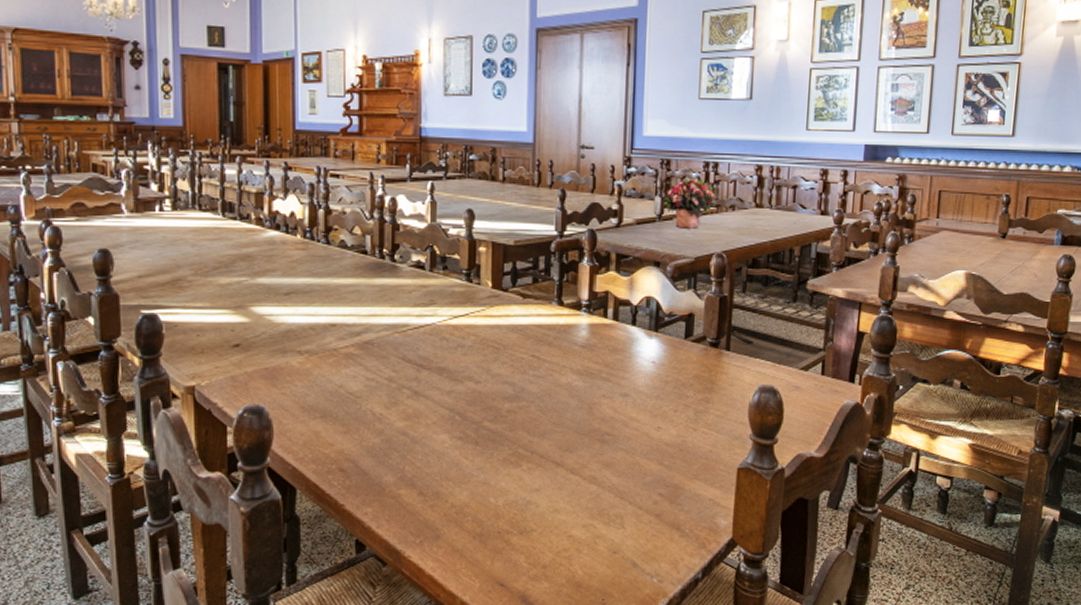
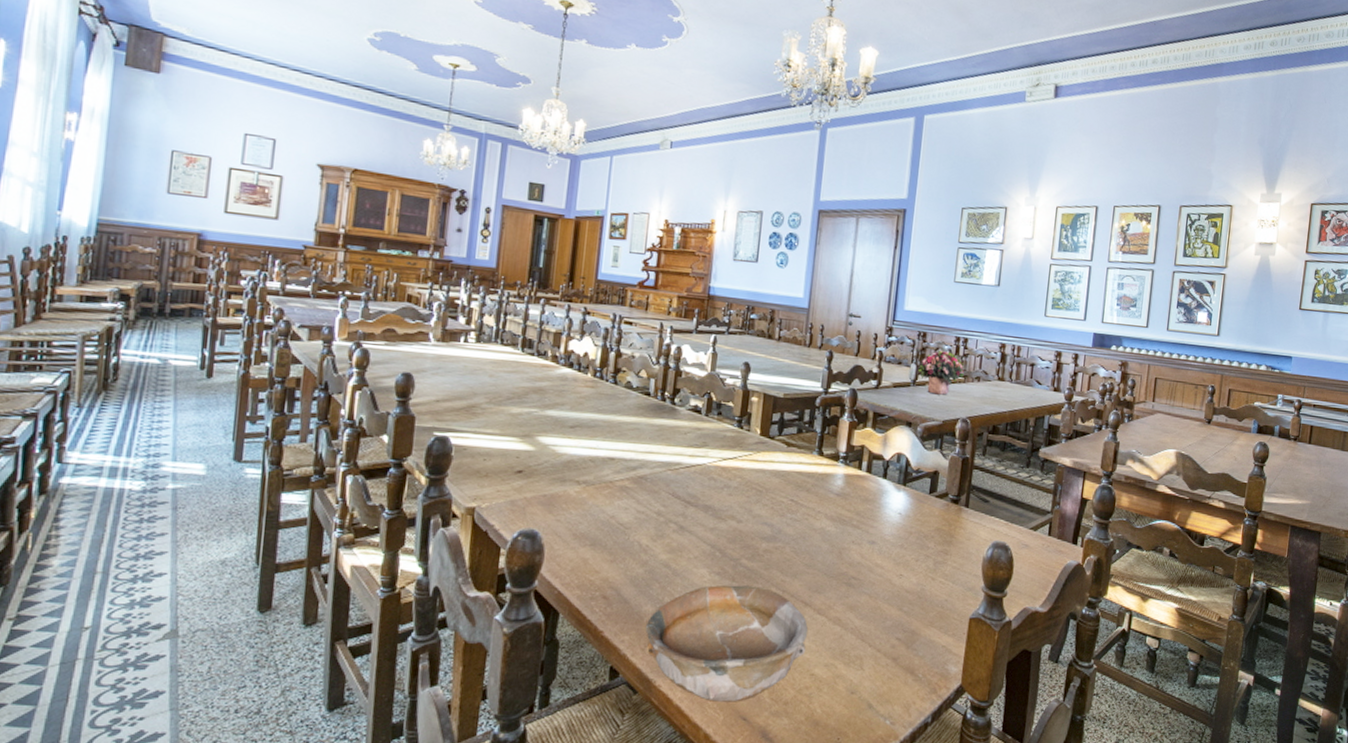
bowl: none [388,449,562,569] -> present [645,585,809,702]

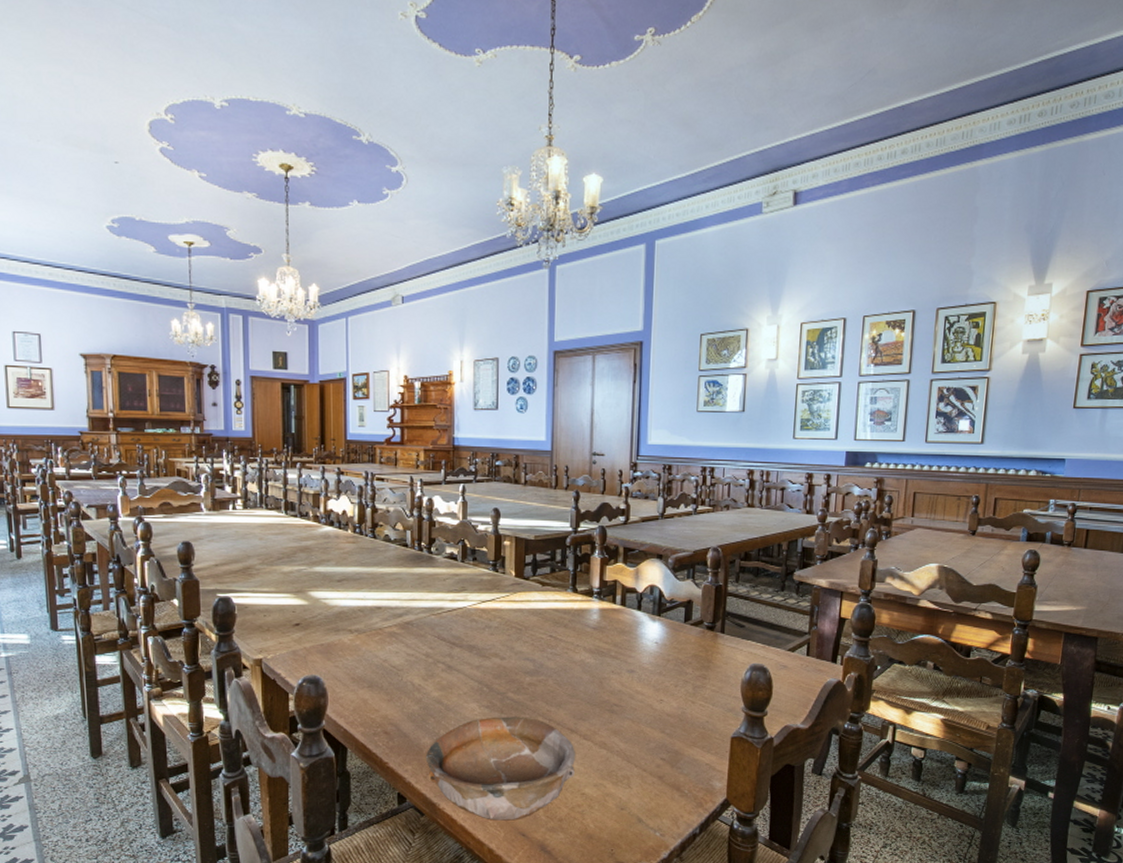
bouquet: present [917,351,965,395] -> none [665,482,713,526]

